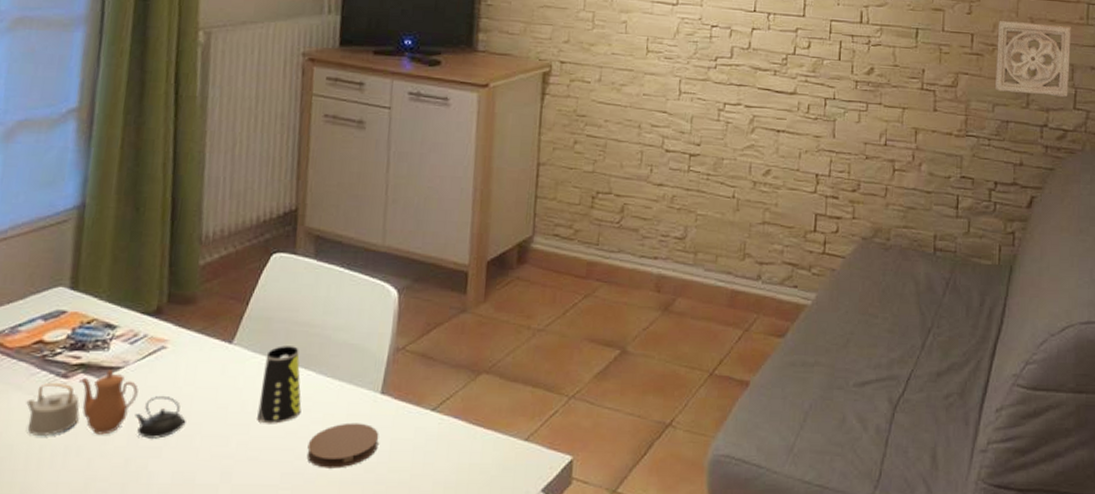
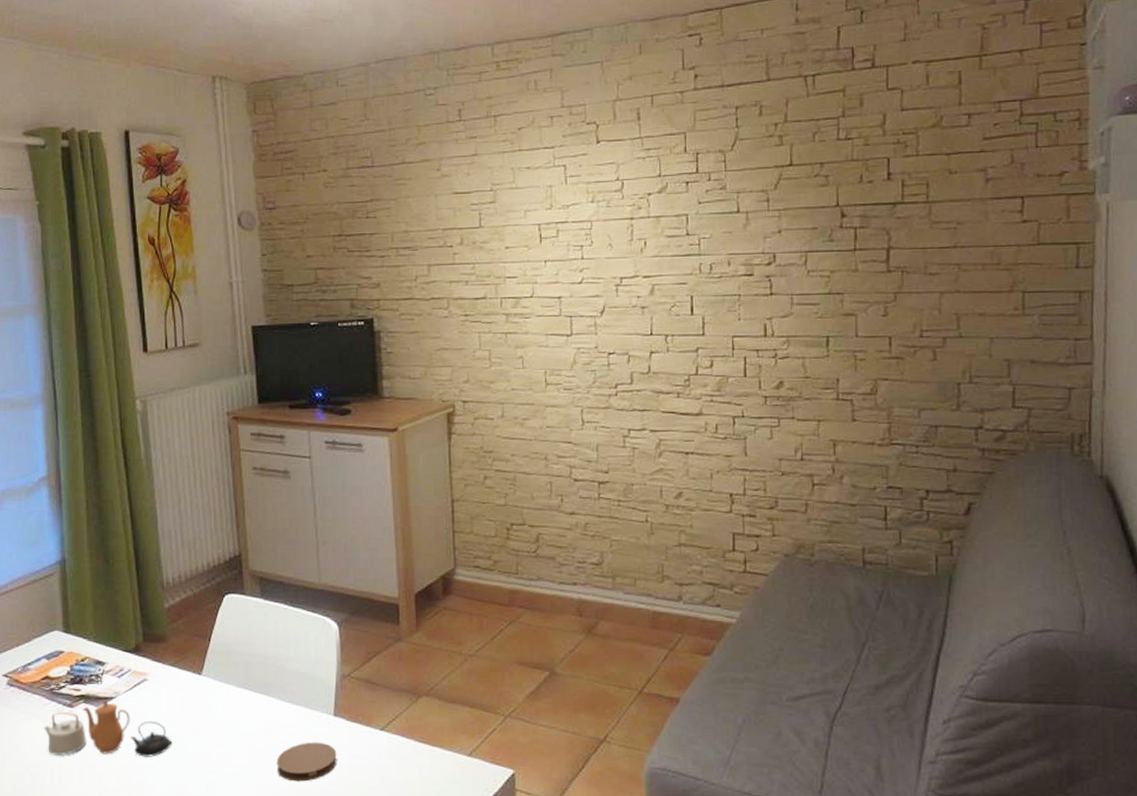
cup: present [257,346,302,424] -> none [230,676,267,744]
wall ornament: present [995,20,1071,98] -> none [919,318,1006,396]

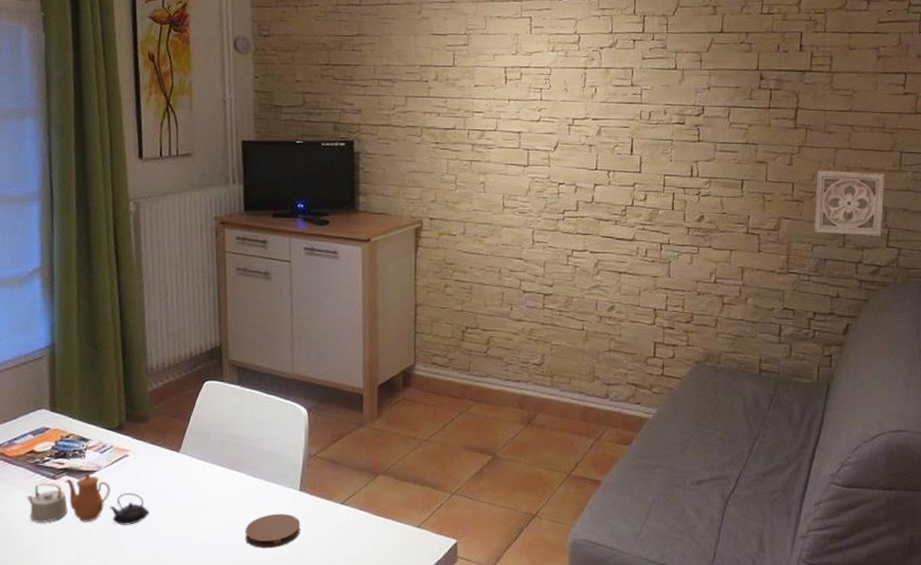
wall ornament: none [919,318,1006,396] -> present [814,169,885,237]

